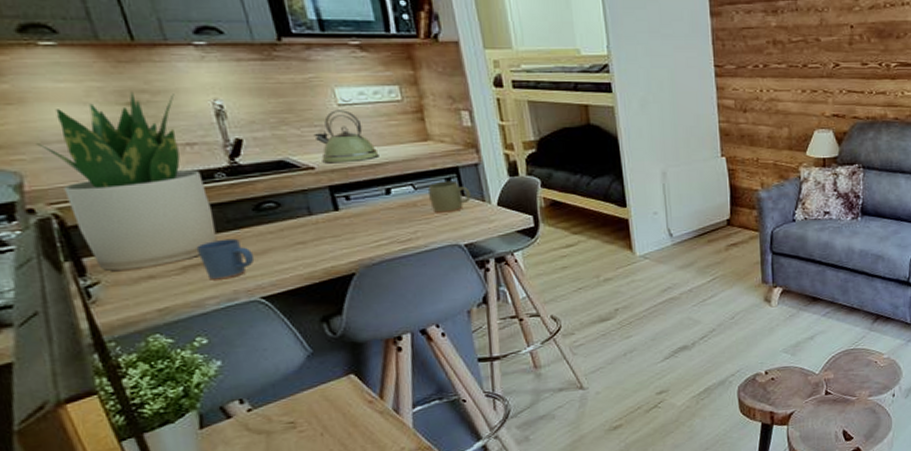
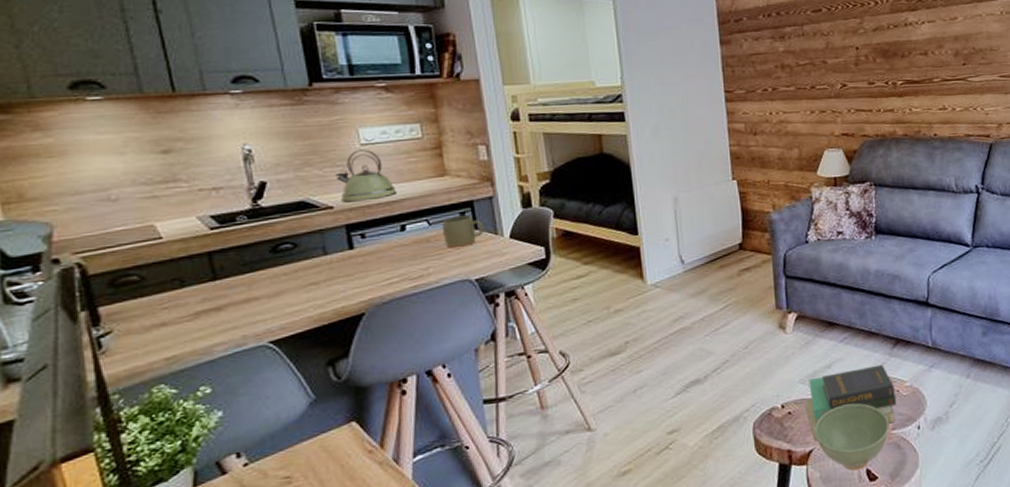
planter: present [36,91,217,271] -> none [71,140,232,319]
mug: present [196,238,255,280] -> none [210,281,267,326]
books: none [787,337,874,404] -> present [804,364,897,440]
bowl: none [795,371,866,431] -> present [814,403,889,471]

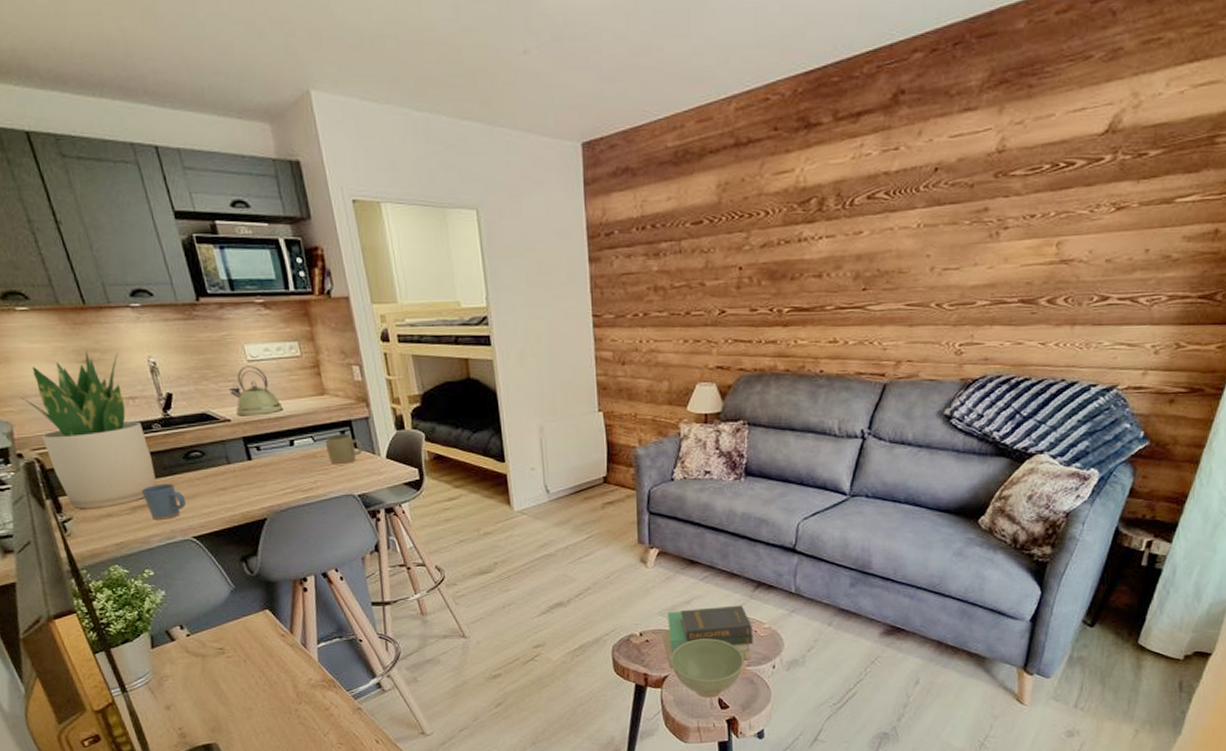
planter: none [71,140,232,319] -> present [20,350,157,509]
mug: none [210,281,267,326] -> present [141,483,187,520]

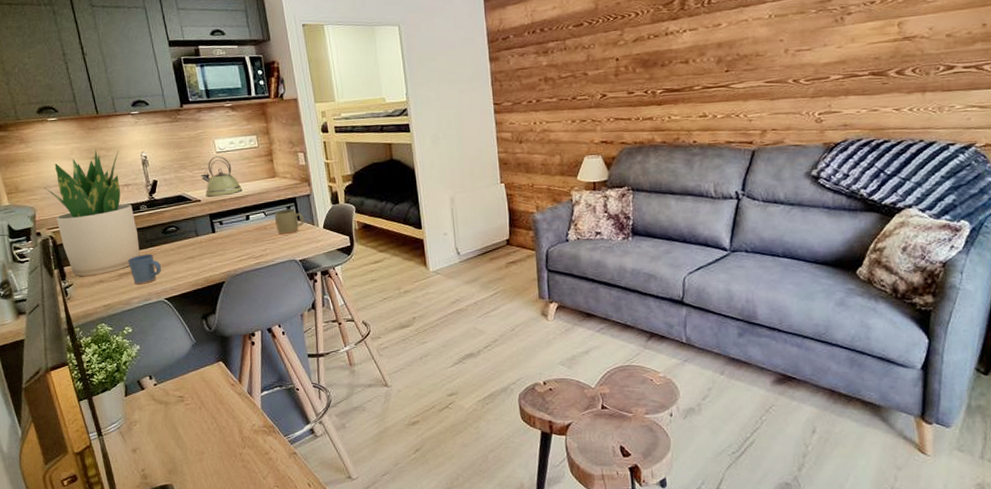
books: present [662,605,754,668] -> none [564,355,650,415]
bowl: present [670,638,744,698] -> none [572,387,643,446]

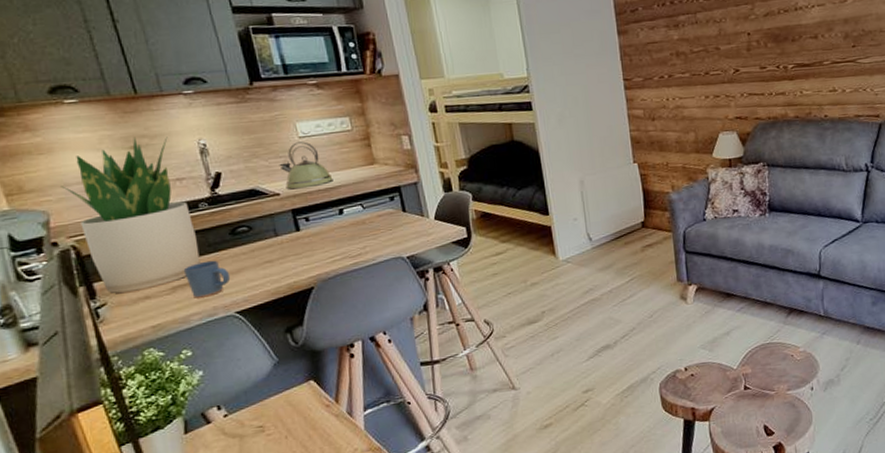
mug: present [275,208,304,234] -> none [375,199,412,229]

